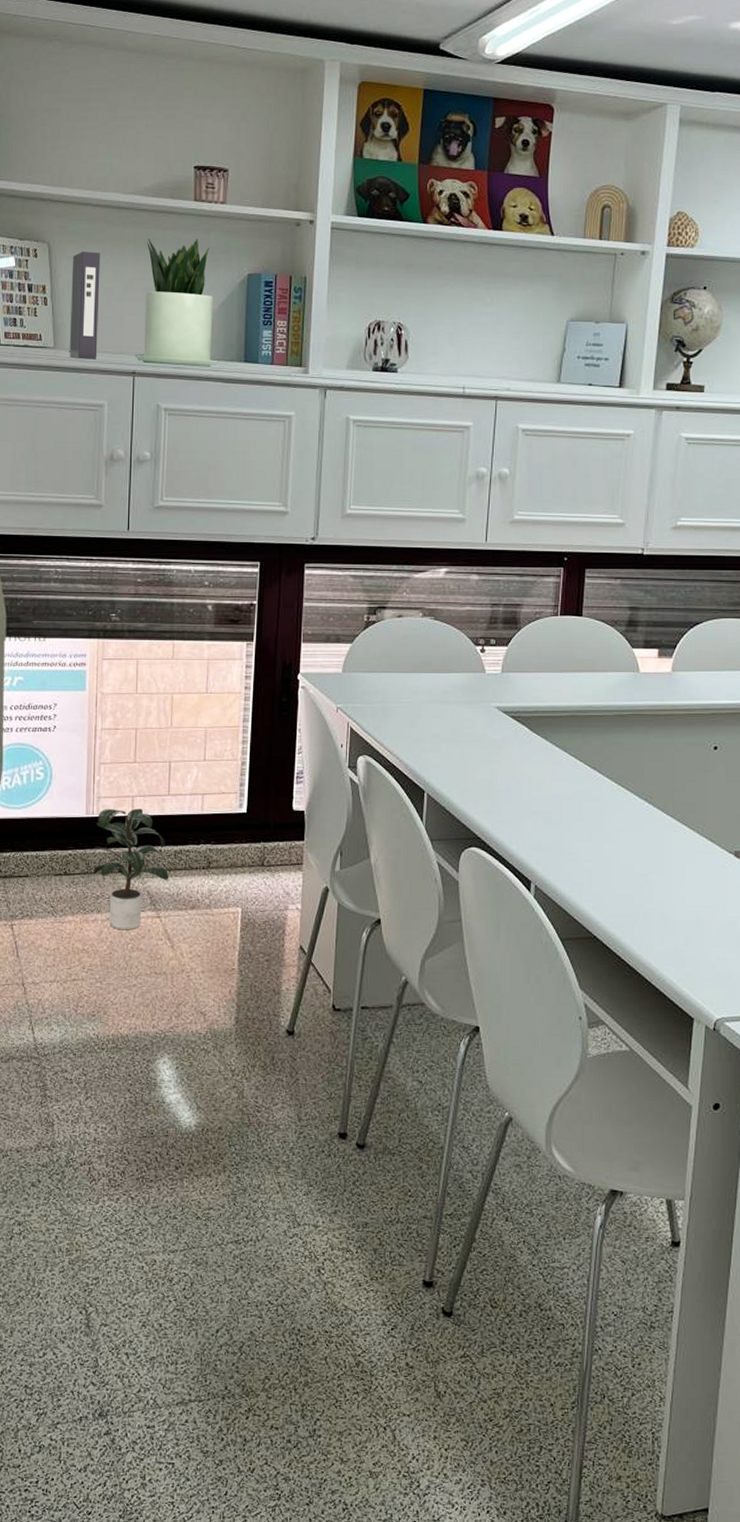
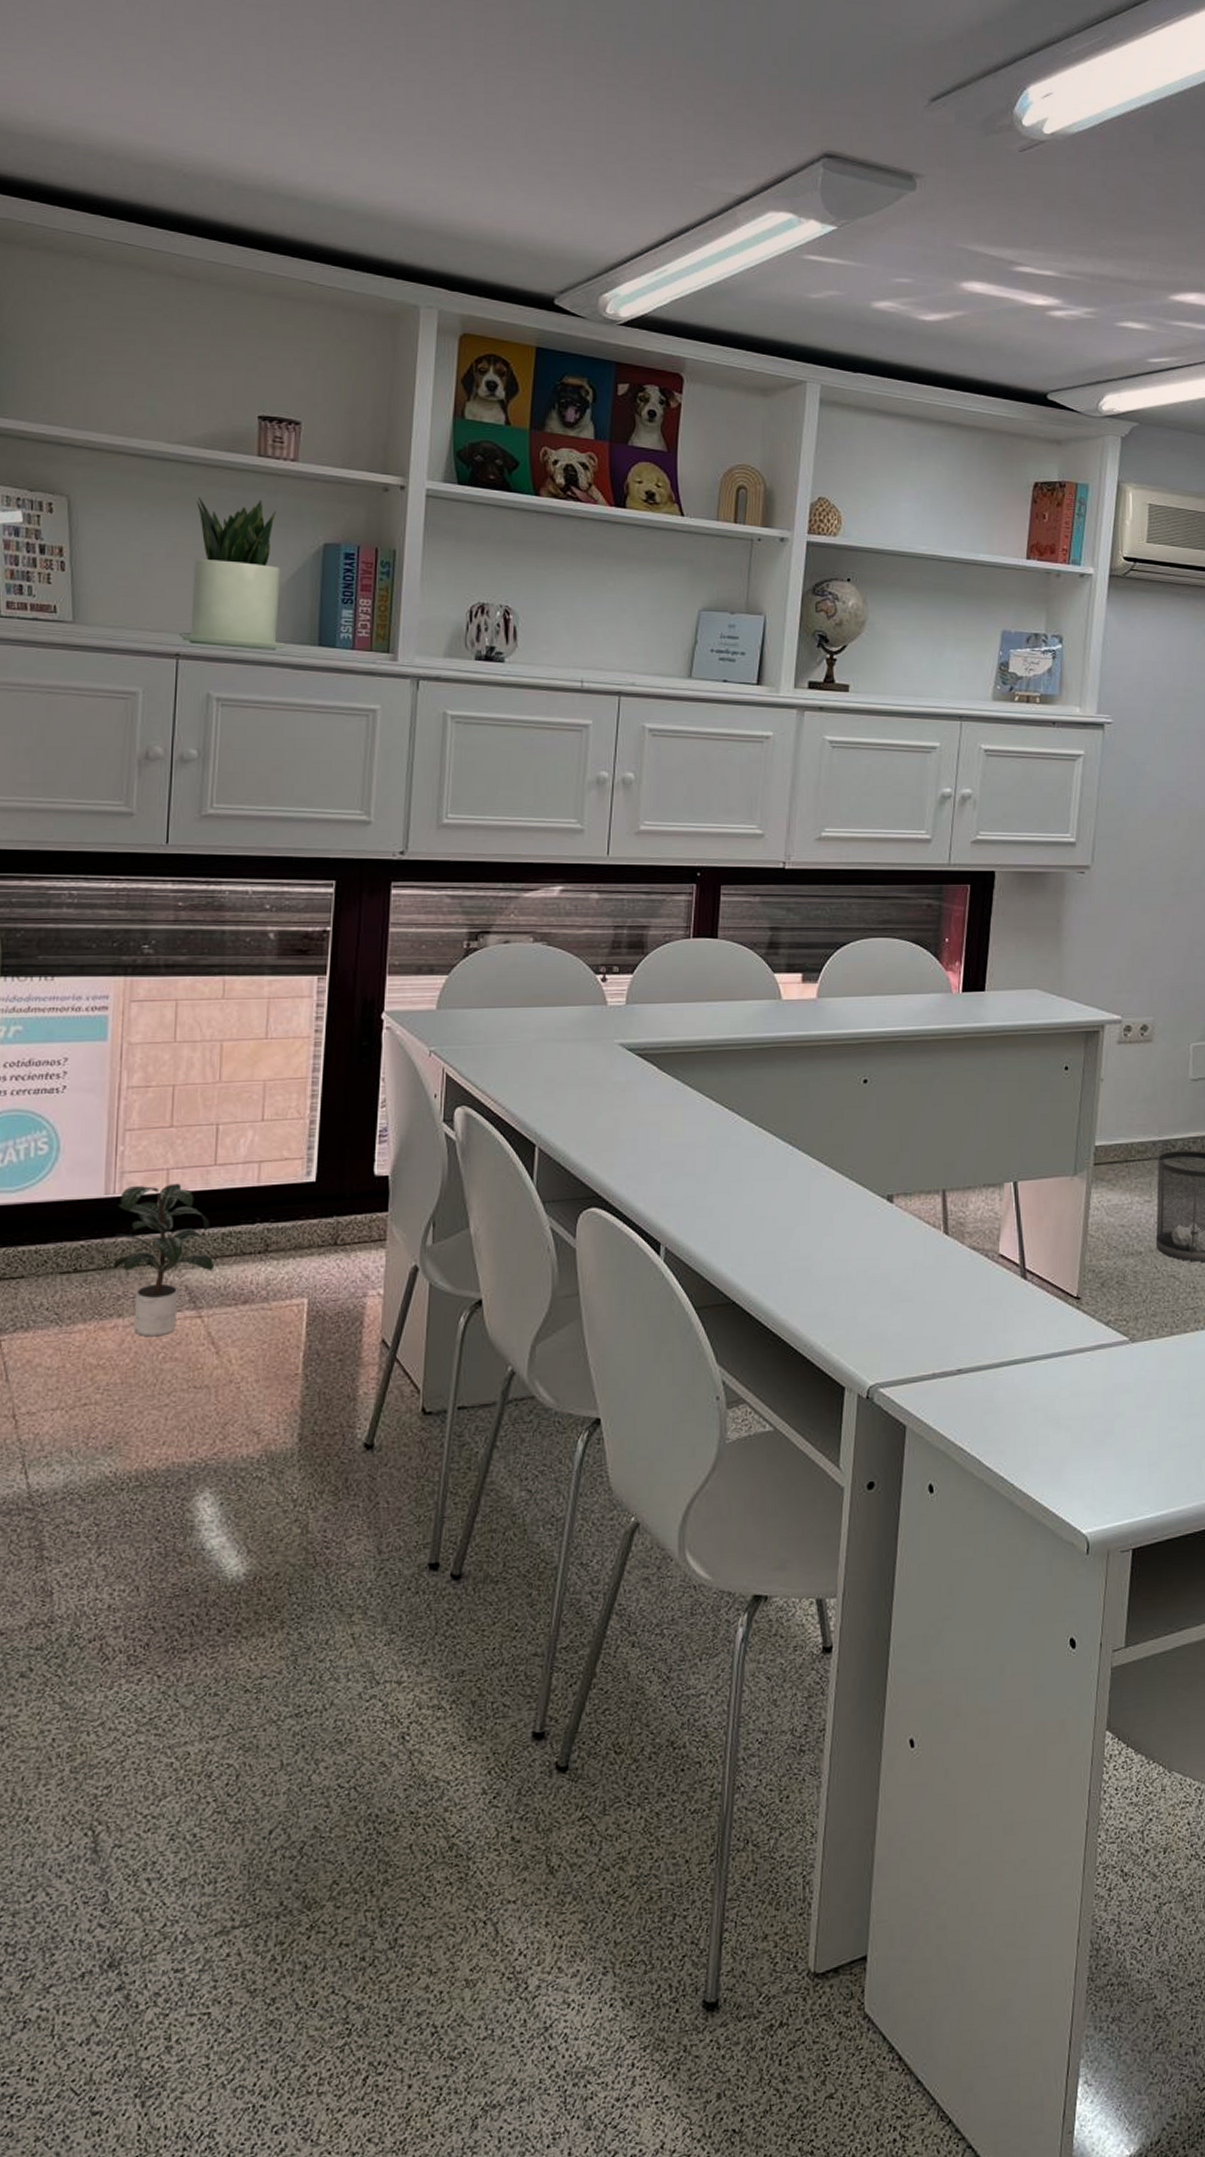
binder: present [69,252,100,359] -> none [92,509,136,638]

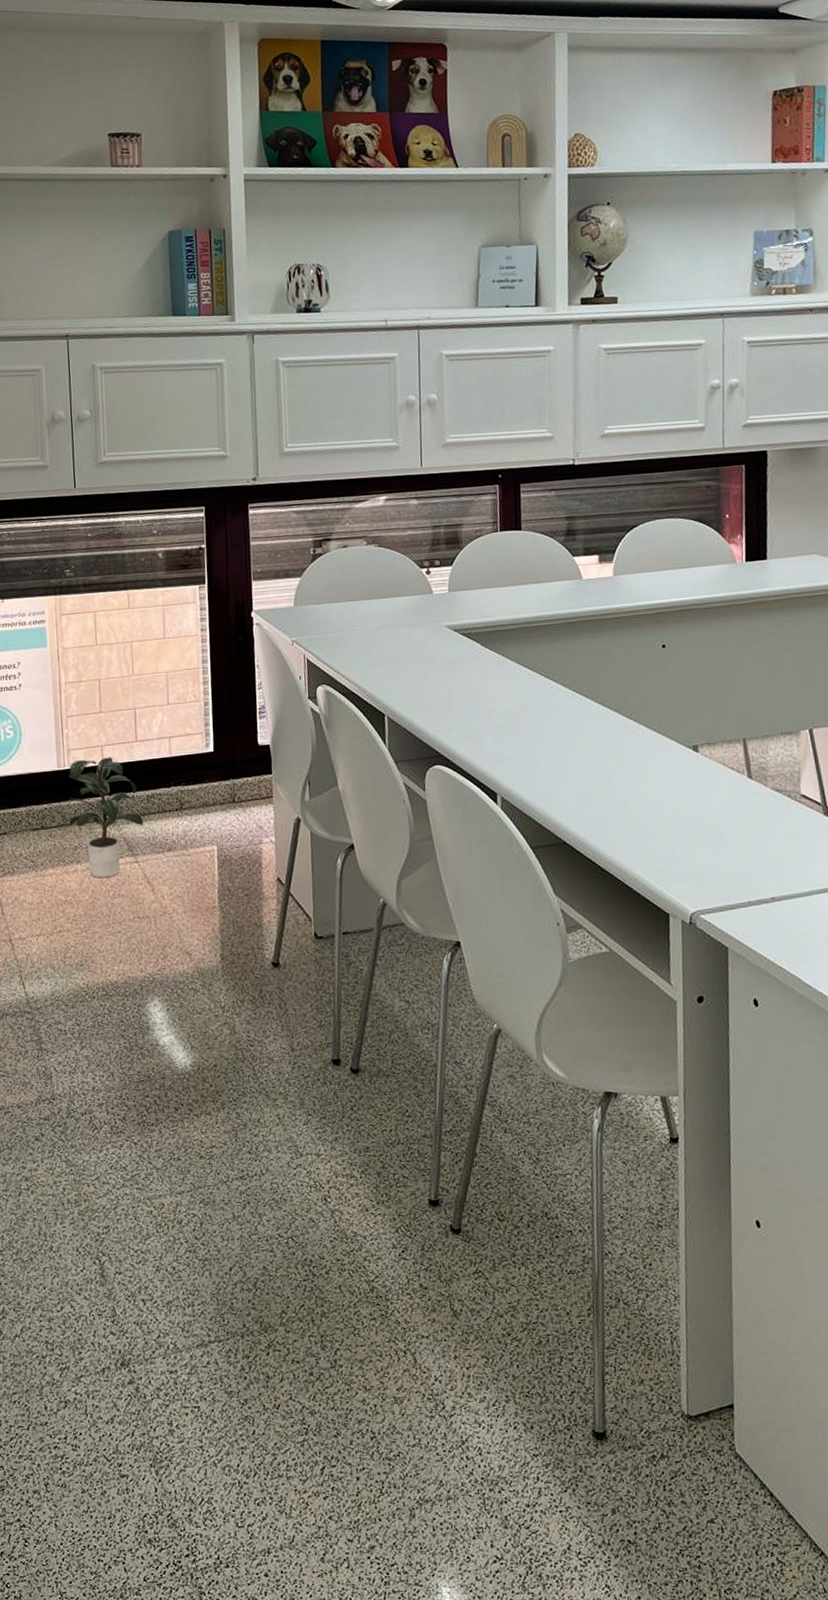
planter: present [180,497,286,650] -> none [68,203,148,326]

